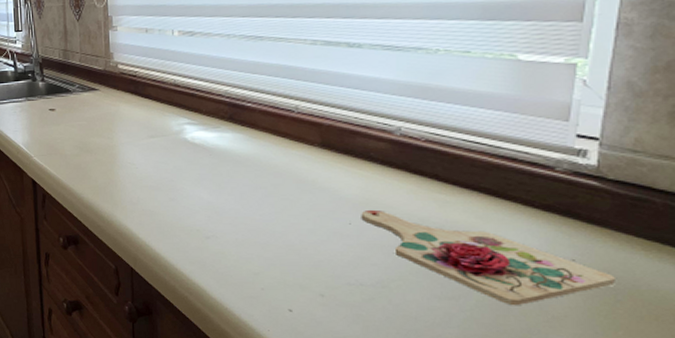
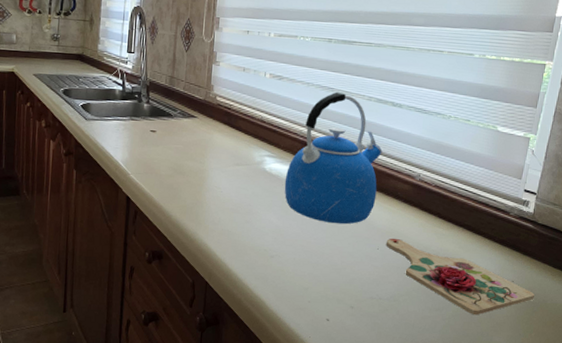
kettle: none [212,40,341,196] -> present [284,92,382,224]

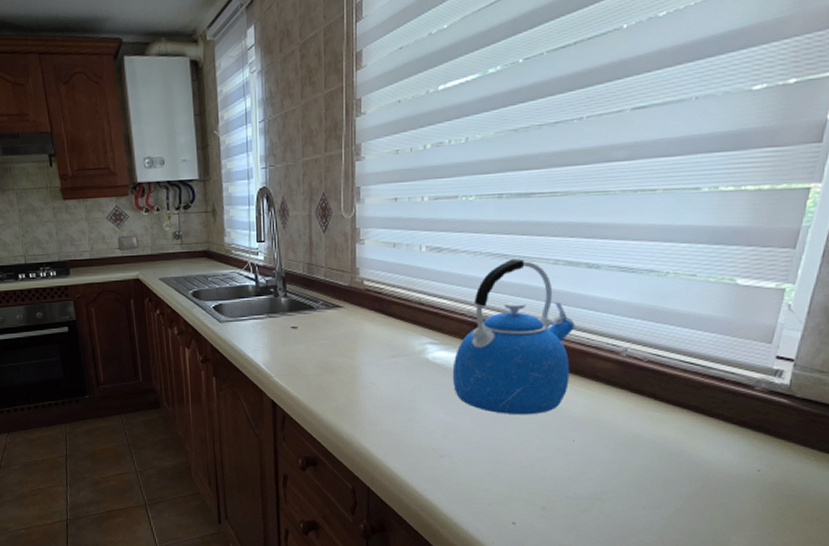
cutting board: present [386,239,535,316] -> none [584,428,790,513]

